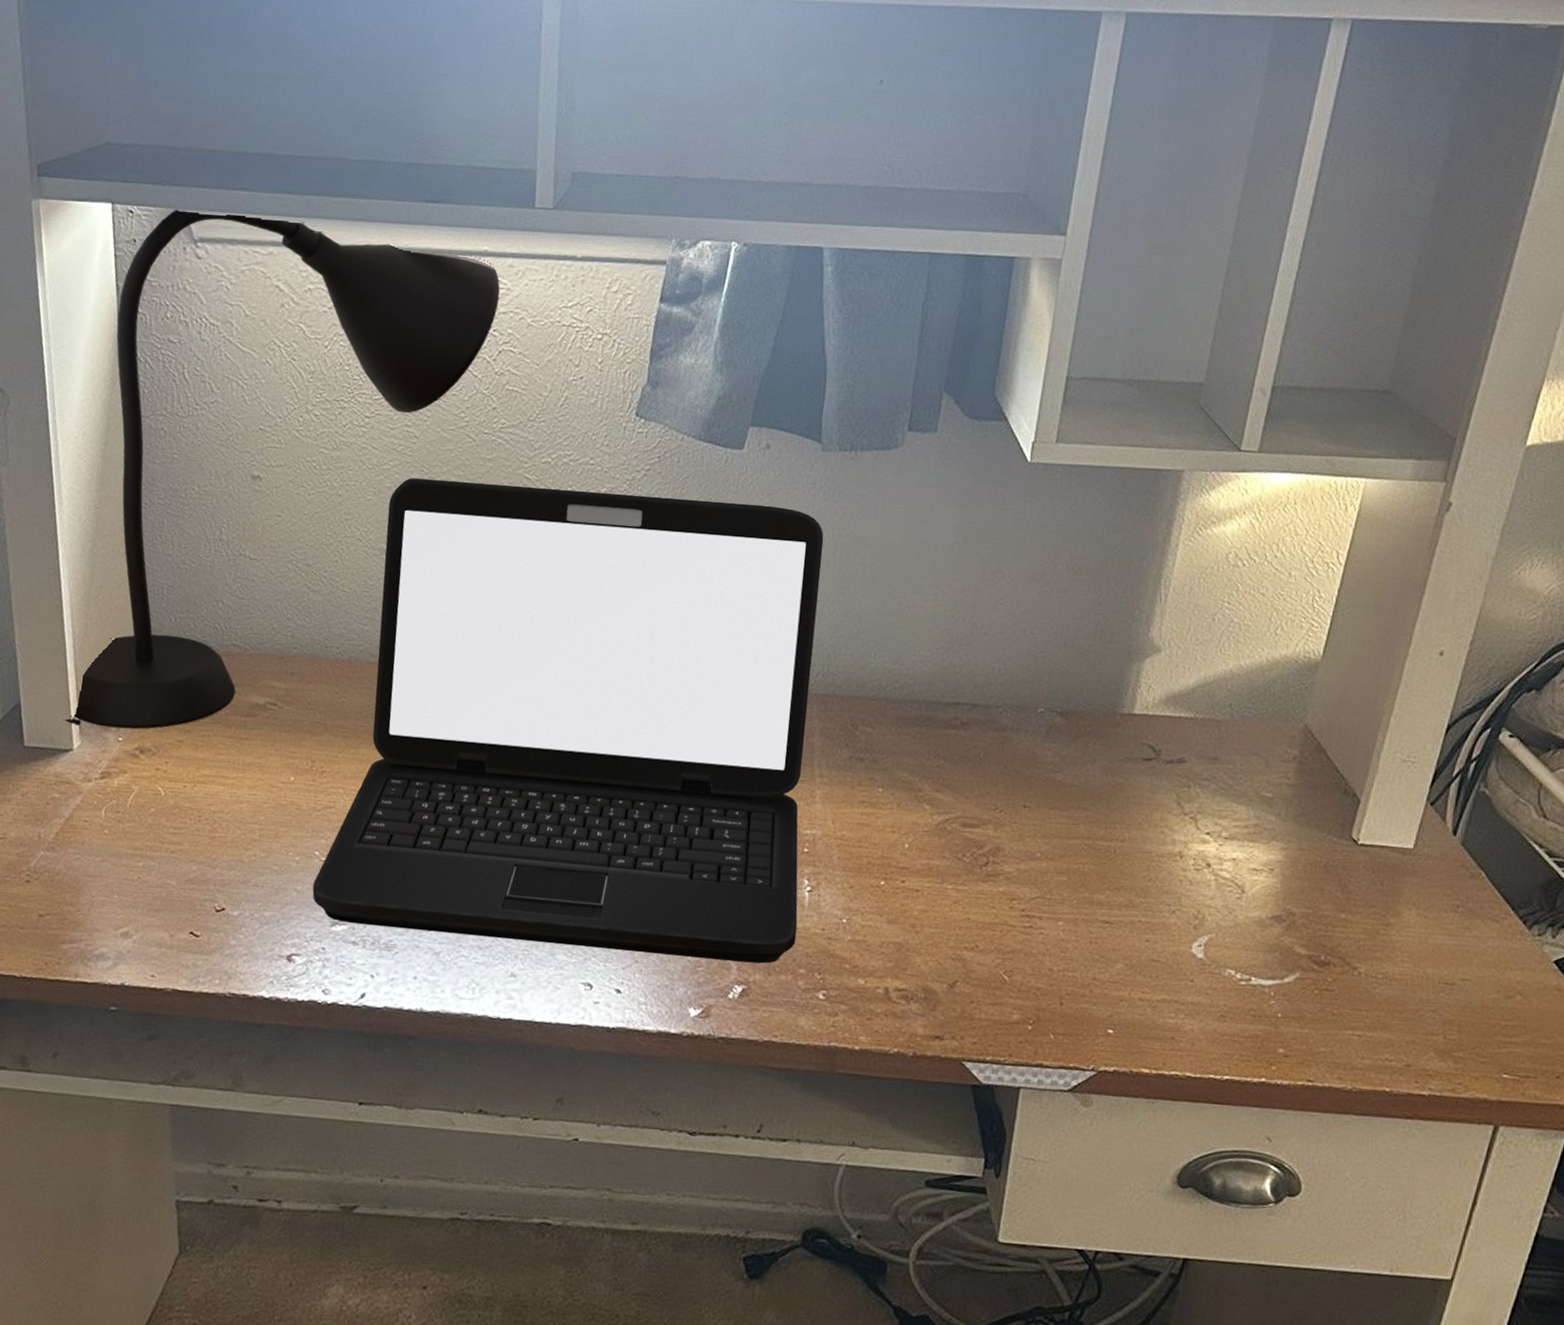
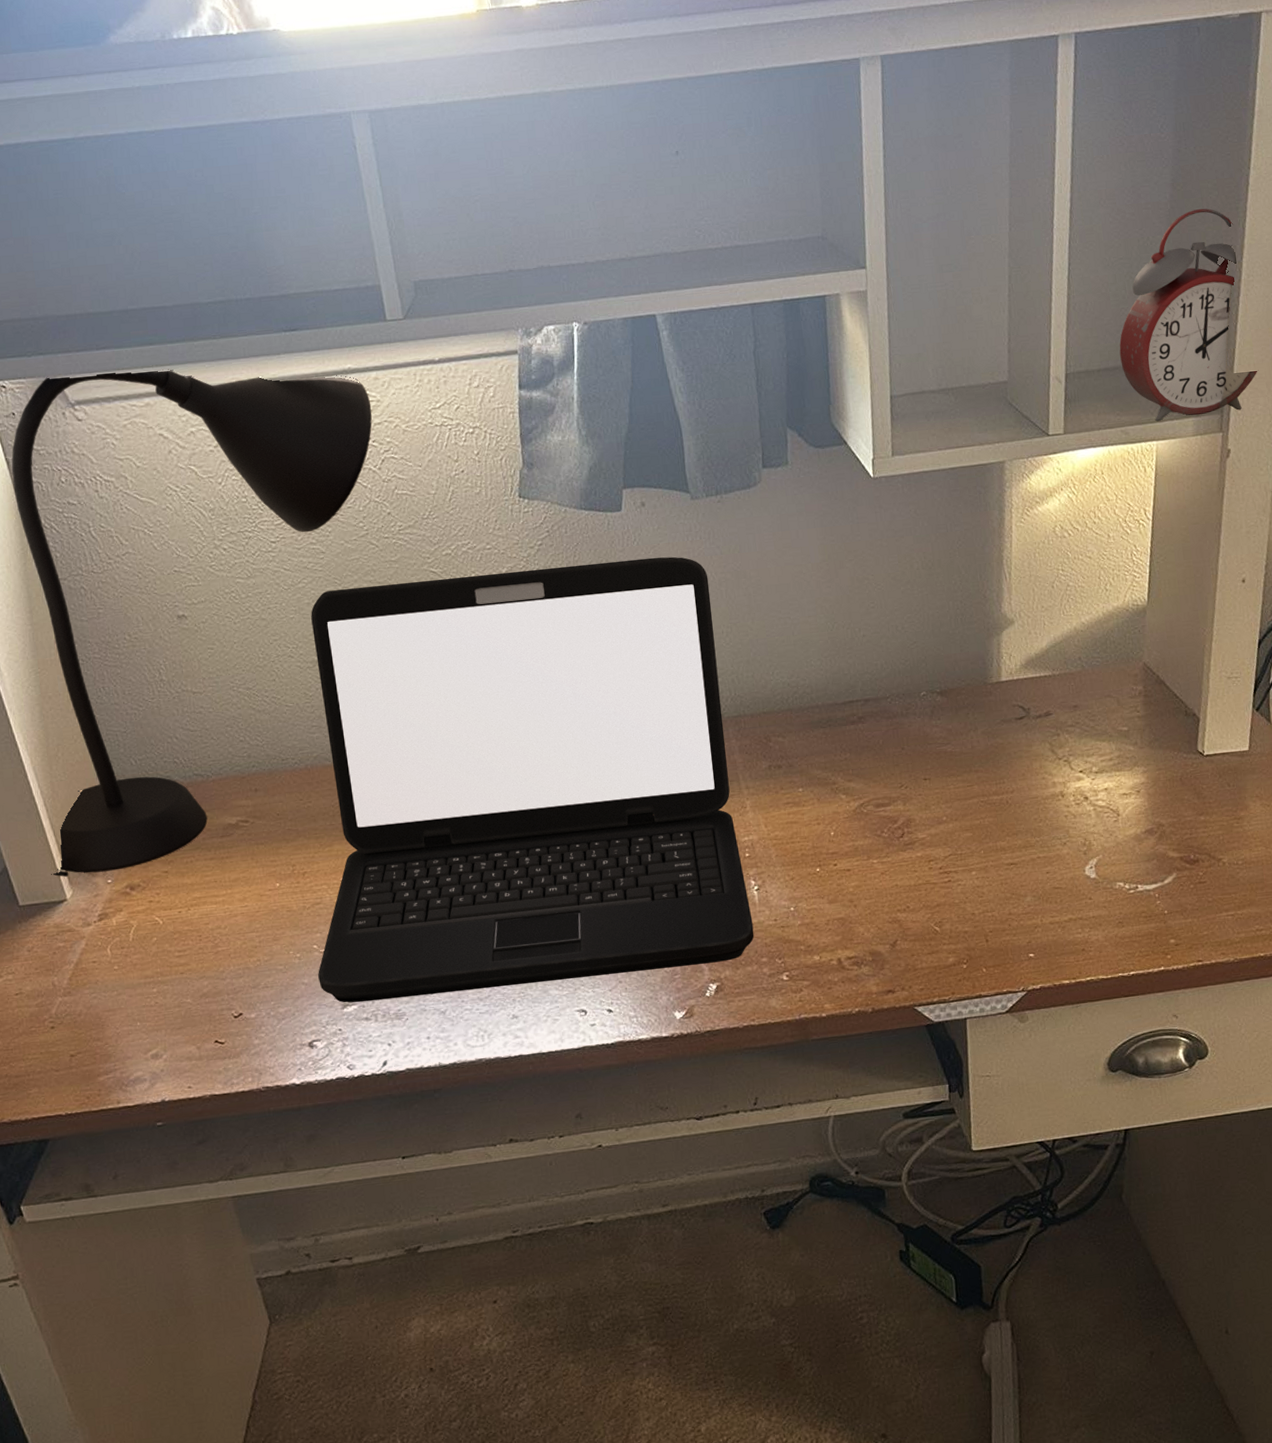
alarm clock: none [1339,230,1502,461] -> present [1119,208,1259,422]

